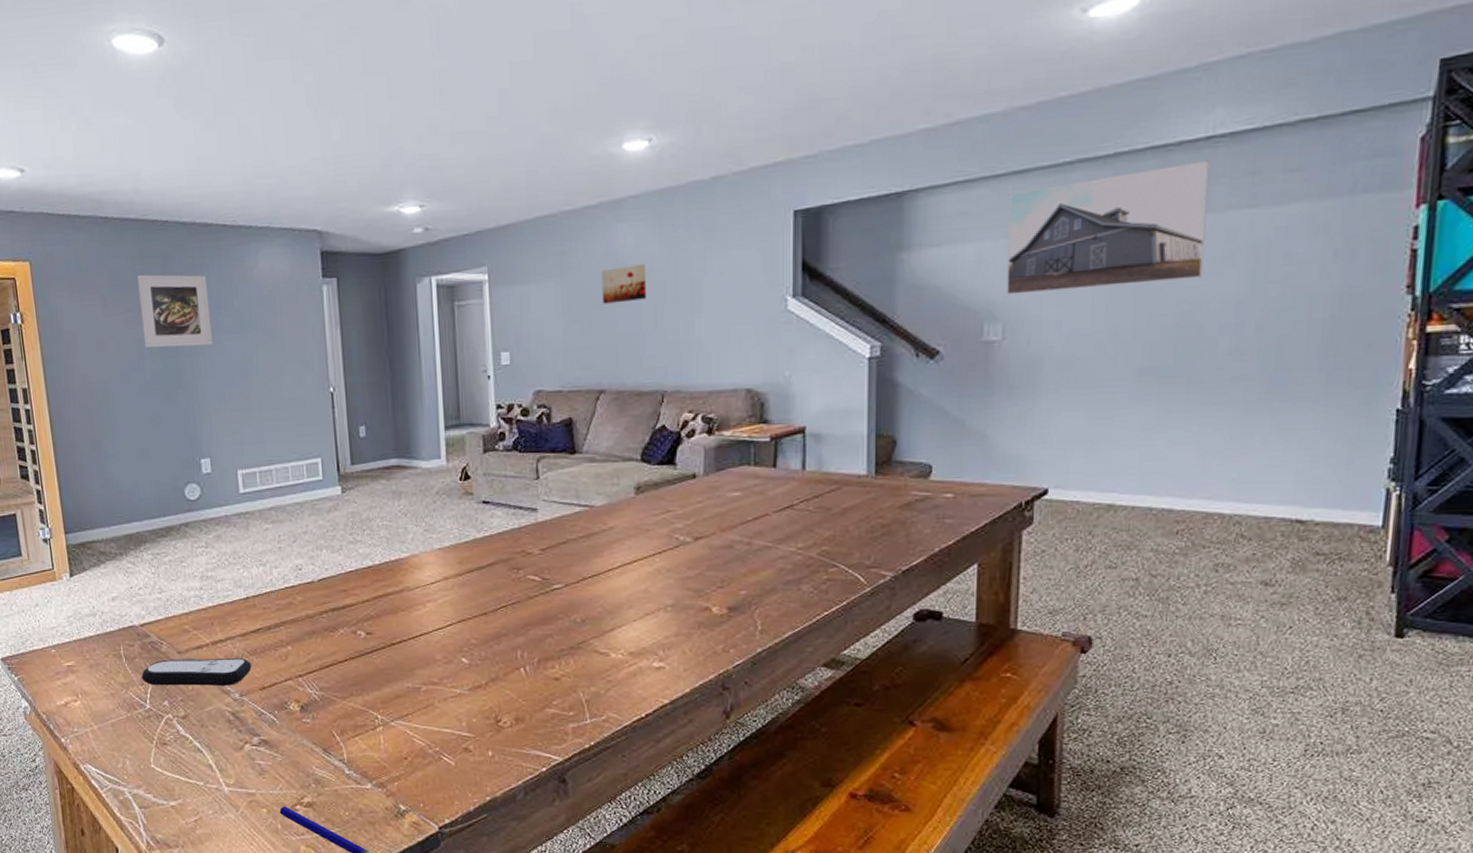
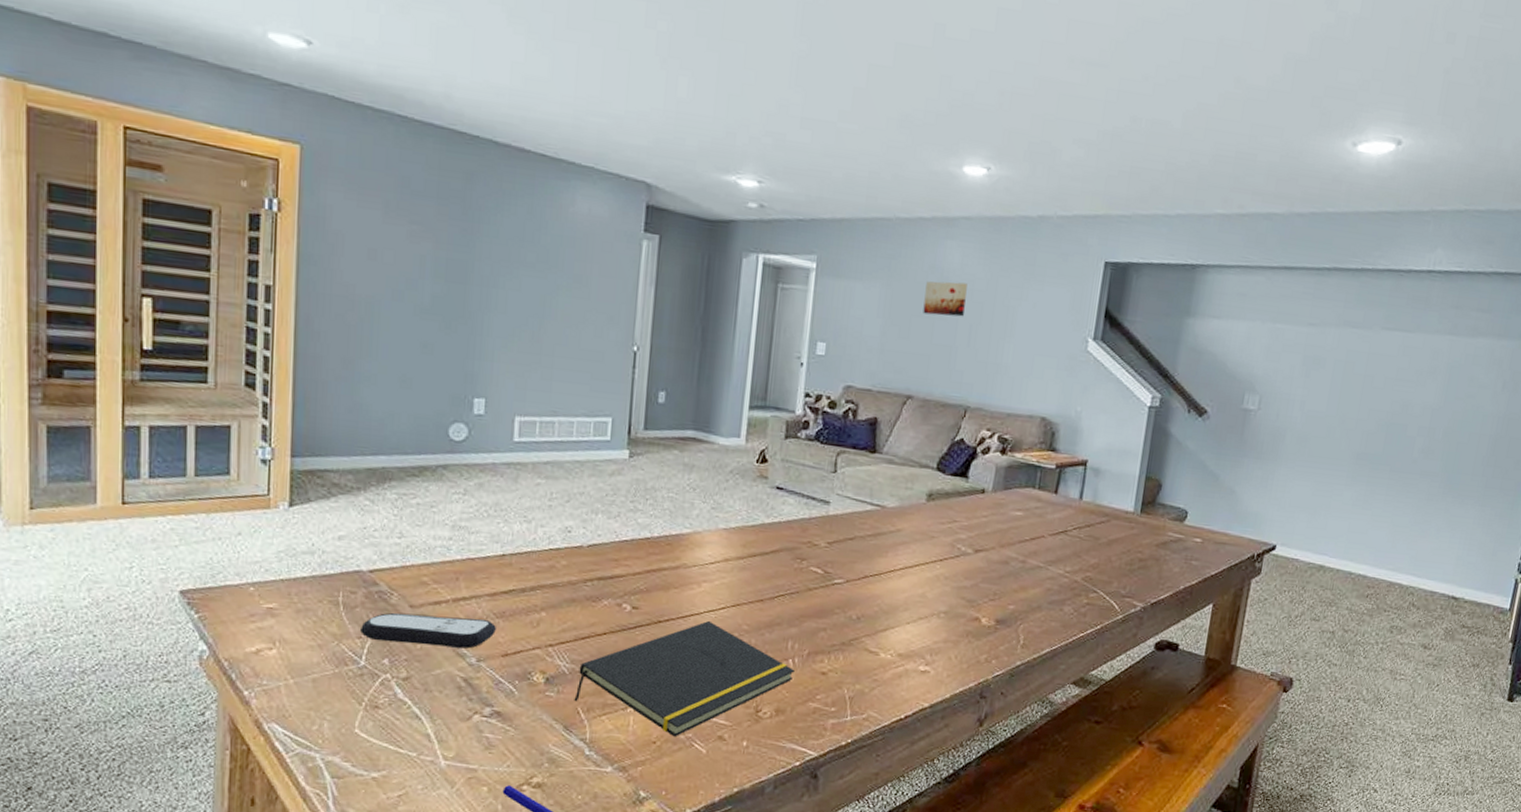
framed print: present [137,274,213,348] -> none [427,186,514,278]
notepad: none [328,638,528,752] -> present [574,620,795,737]
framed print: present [1007,160,1210,295] -> none [1266,284,1428,386]

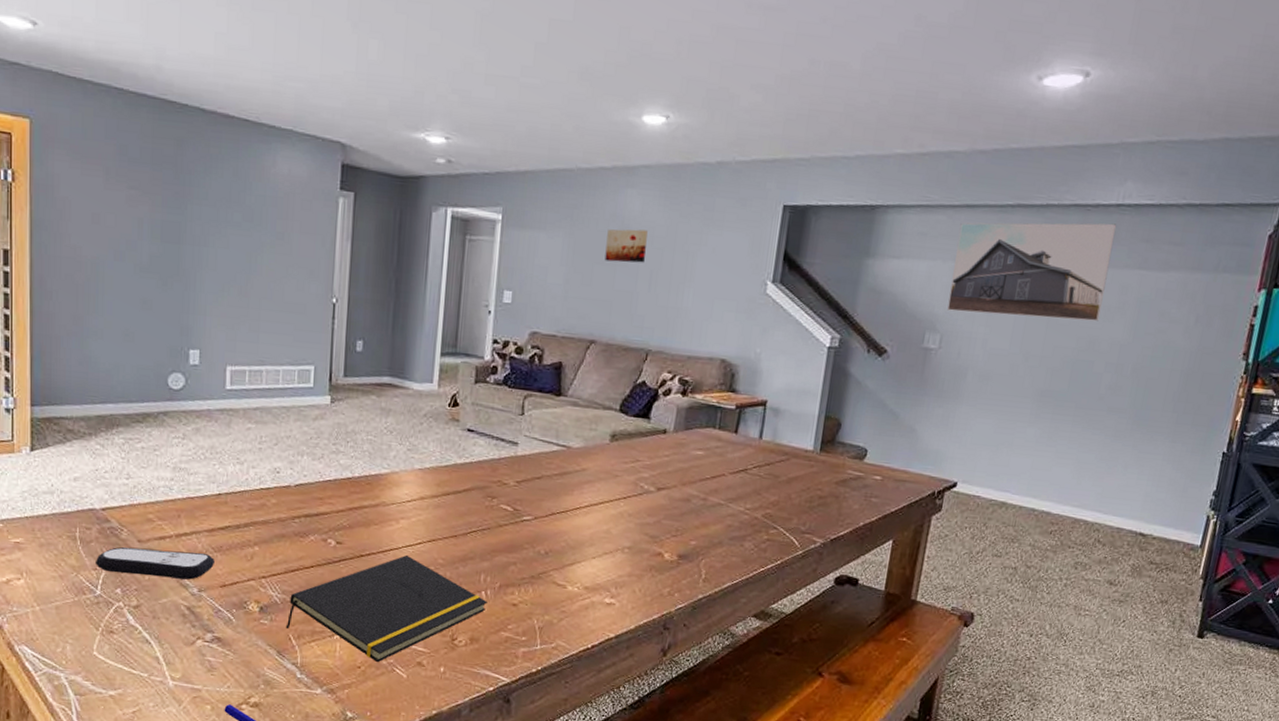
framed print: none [1266,284,1428,386] -> present [947,222,1117,322]

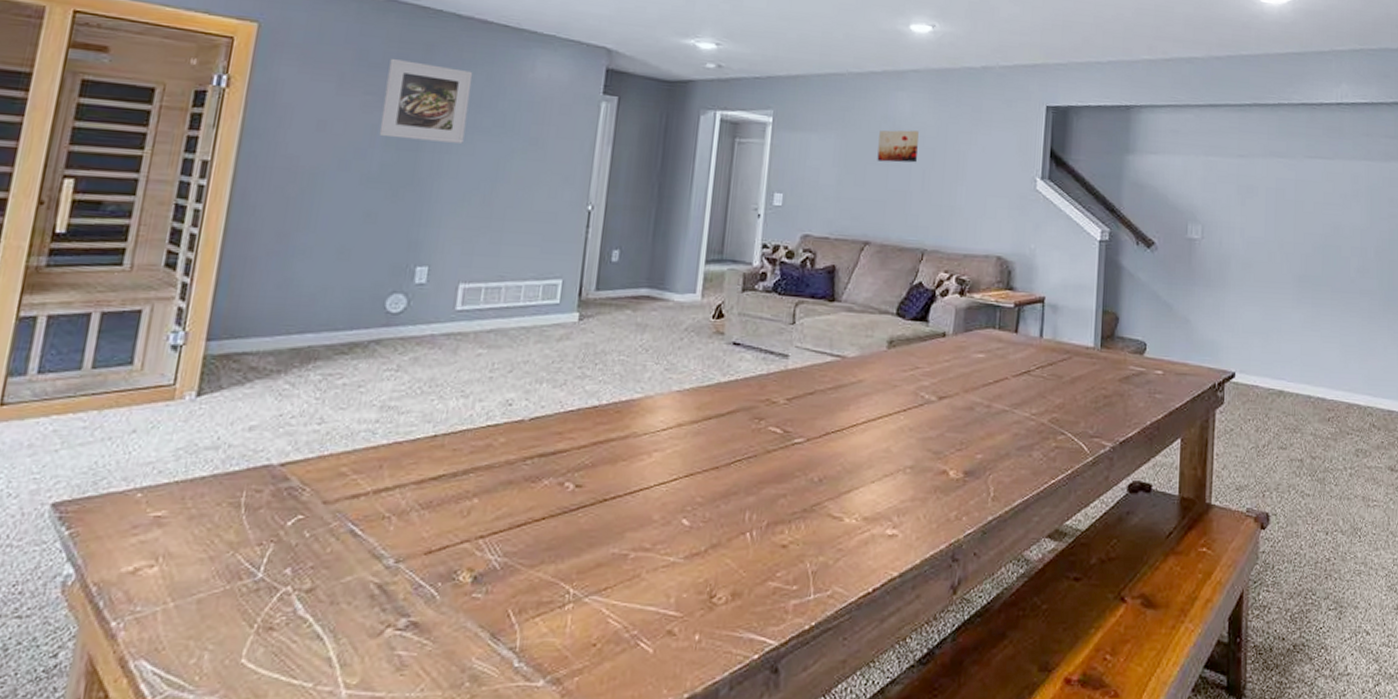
remote control: present [96,546,216,580] -> none [262,511,422,548]
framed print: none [145,153,221,237] -> present [379,58,473,143]
notepad: present [285,554,487,663] -> none [504,494,753,637]
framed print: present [947,222,1117,322] -> none [1205,119,1340,209]

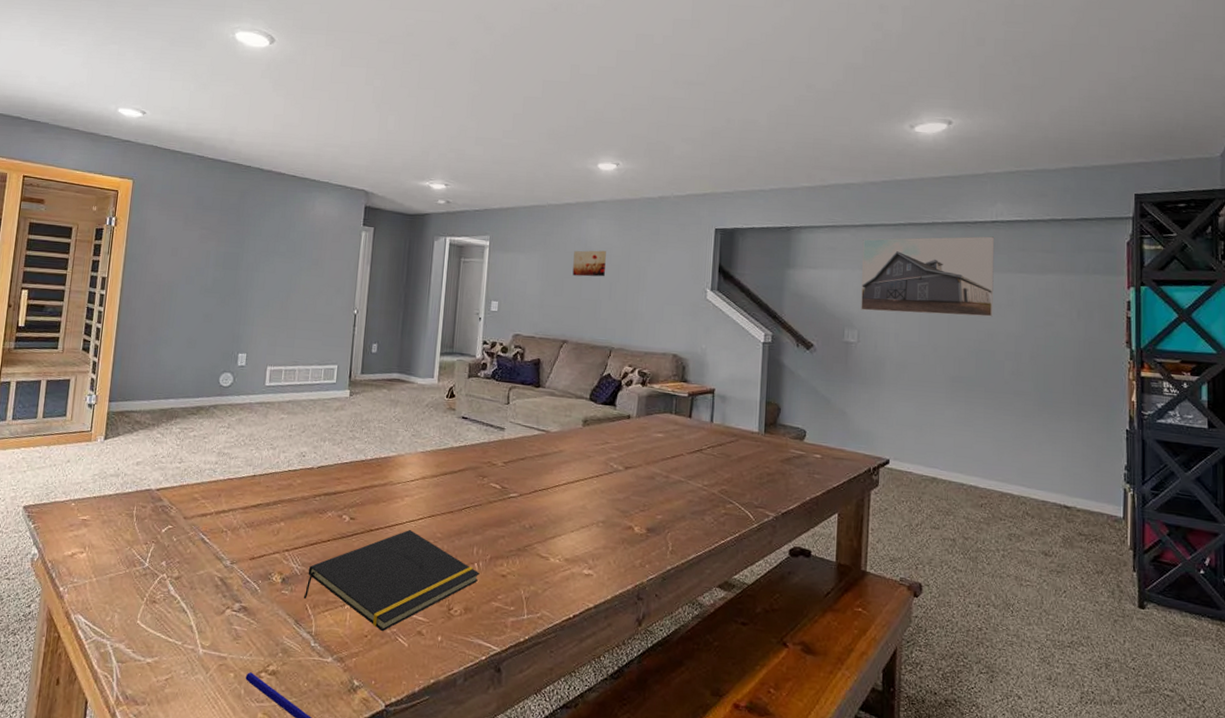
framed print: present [379,58,473,143] -> none [211,202,273,264]
notepad: none [504,494,753,637] -> present [303,529,480,632]
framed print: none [1205,119,1340,209] -> present [861,236,995,317]

